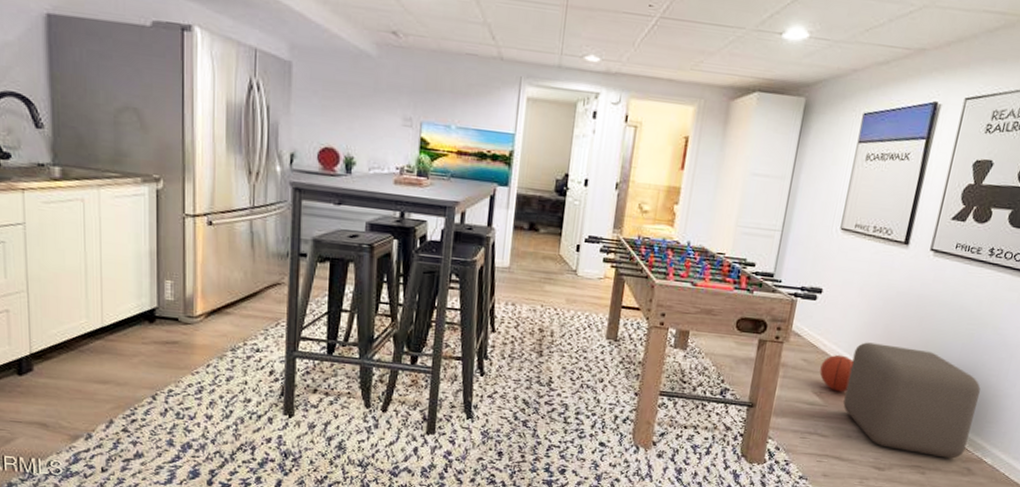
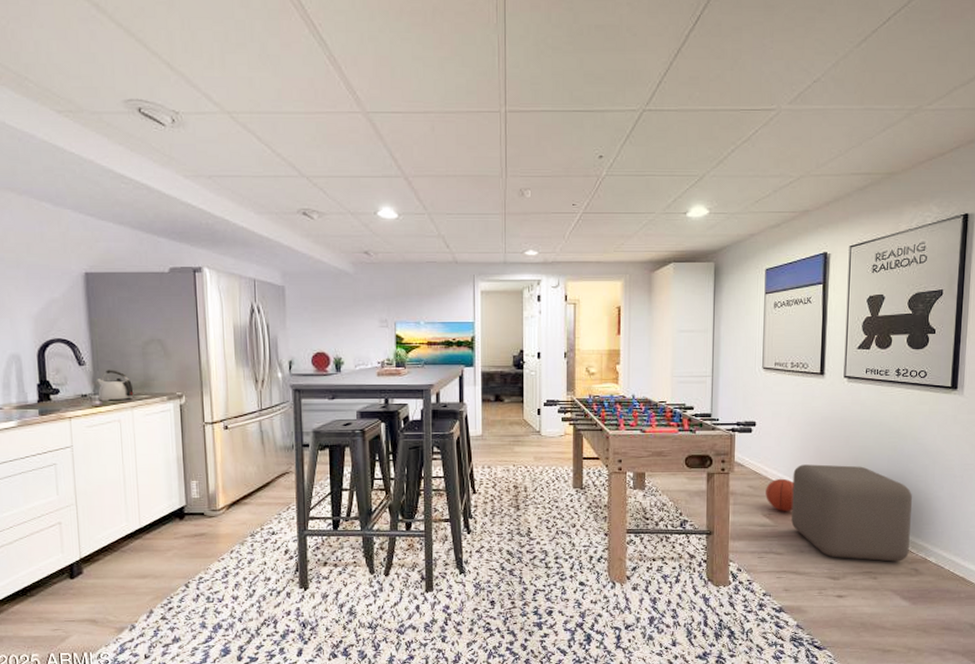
kettle: none [57,137,102,177] -> present [97,370,134,401]

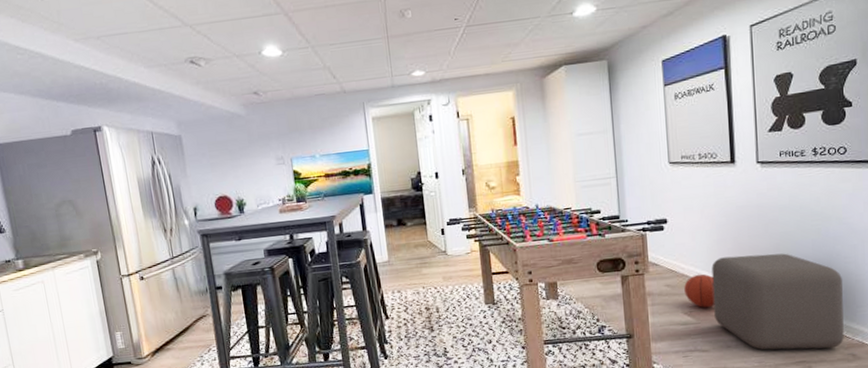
kettle: present [97,370,134,401] -> none [17,234,53,265]

